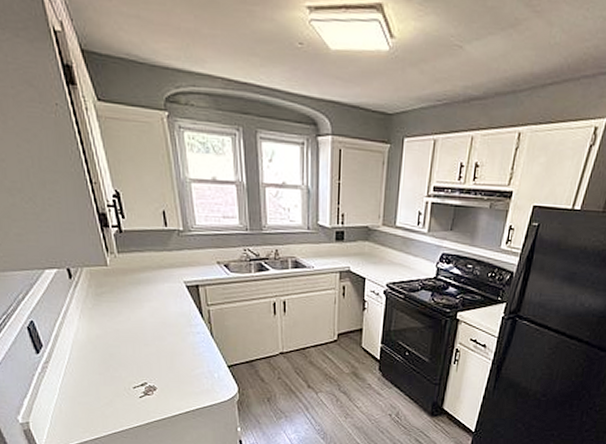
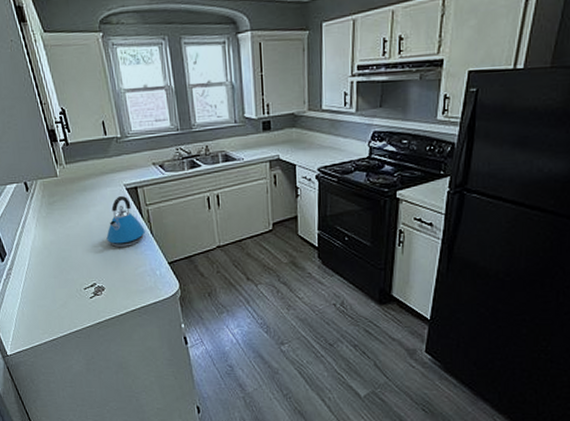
kettle: none [161,292,205,347] -> present [106,195,145,247]

